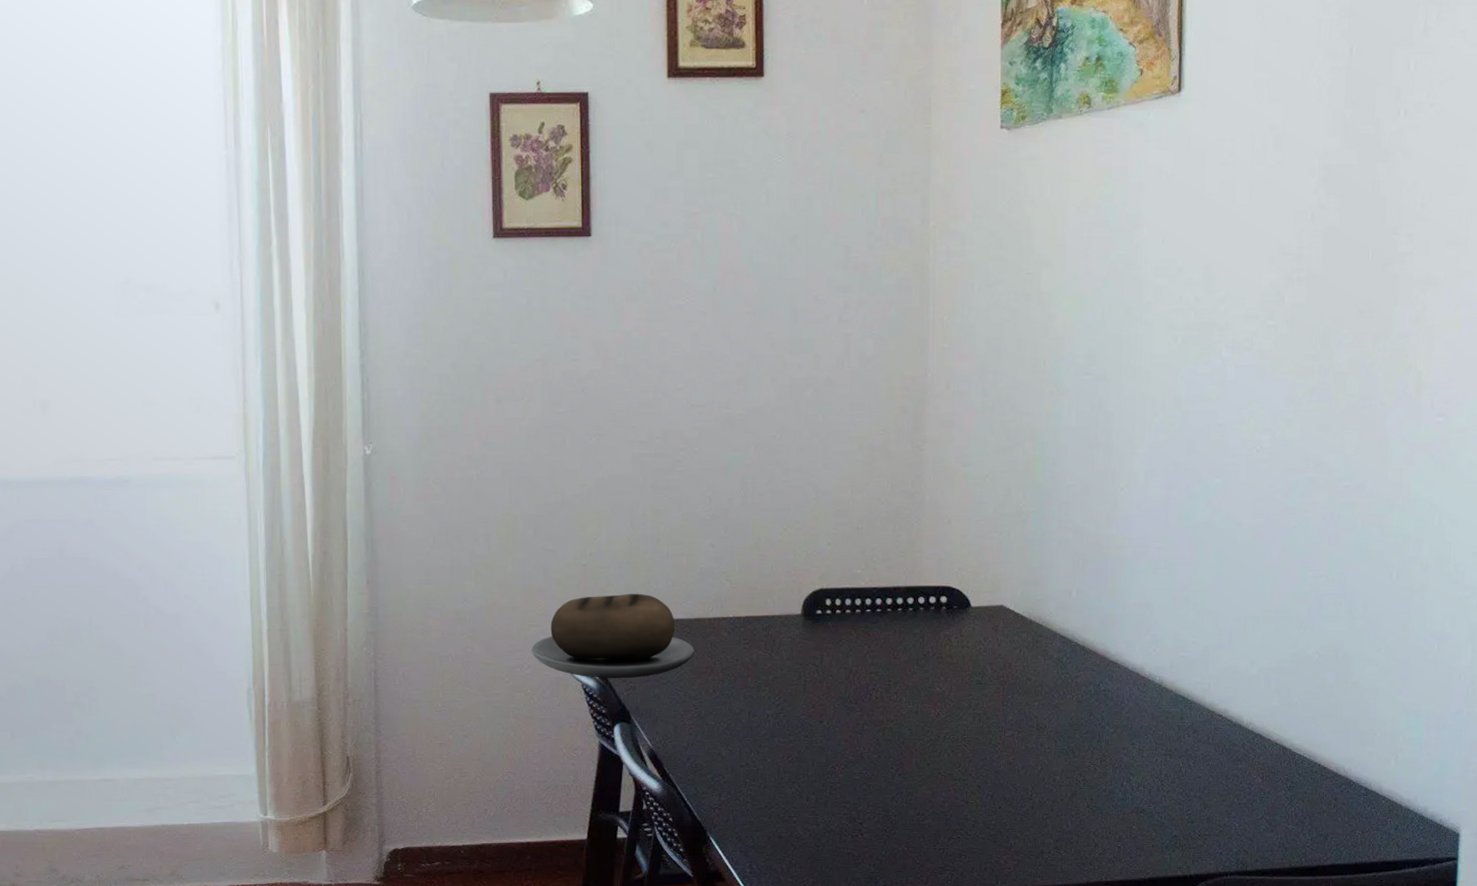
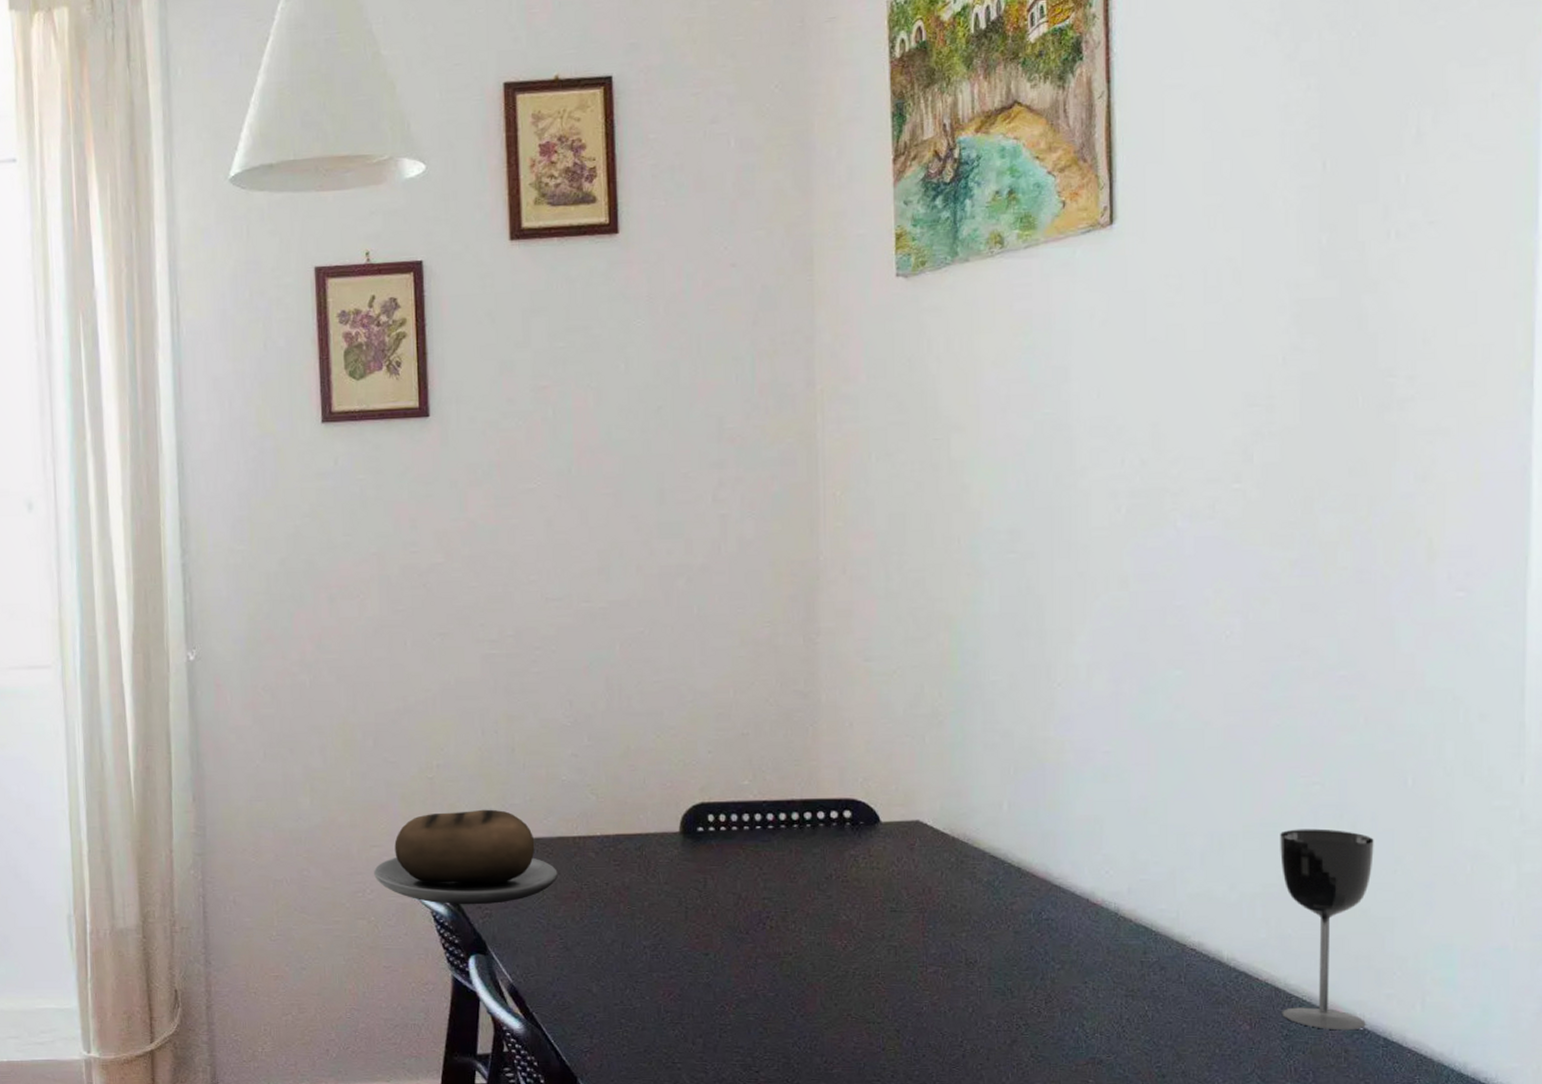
wine glass: none [1287,614,1365,782] -> present [1280,828,1374,1031]

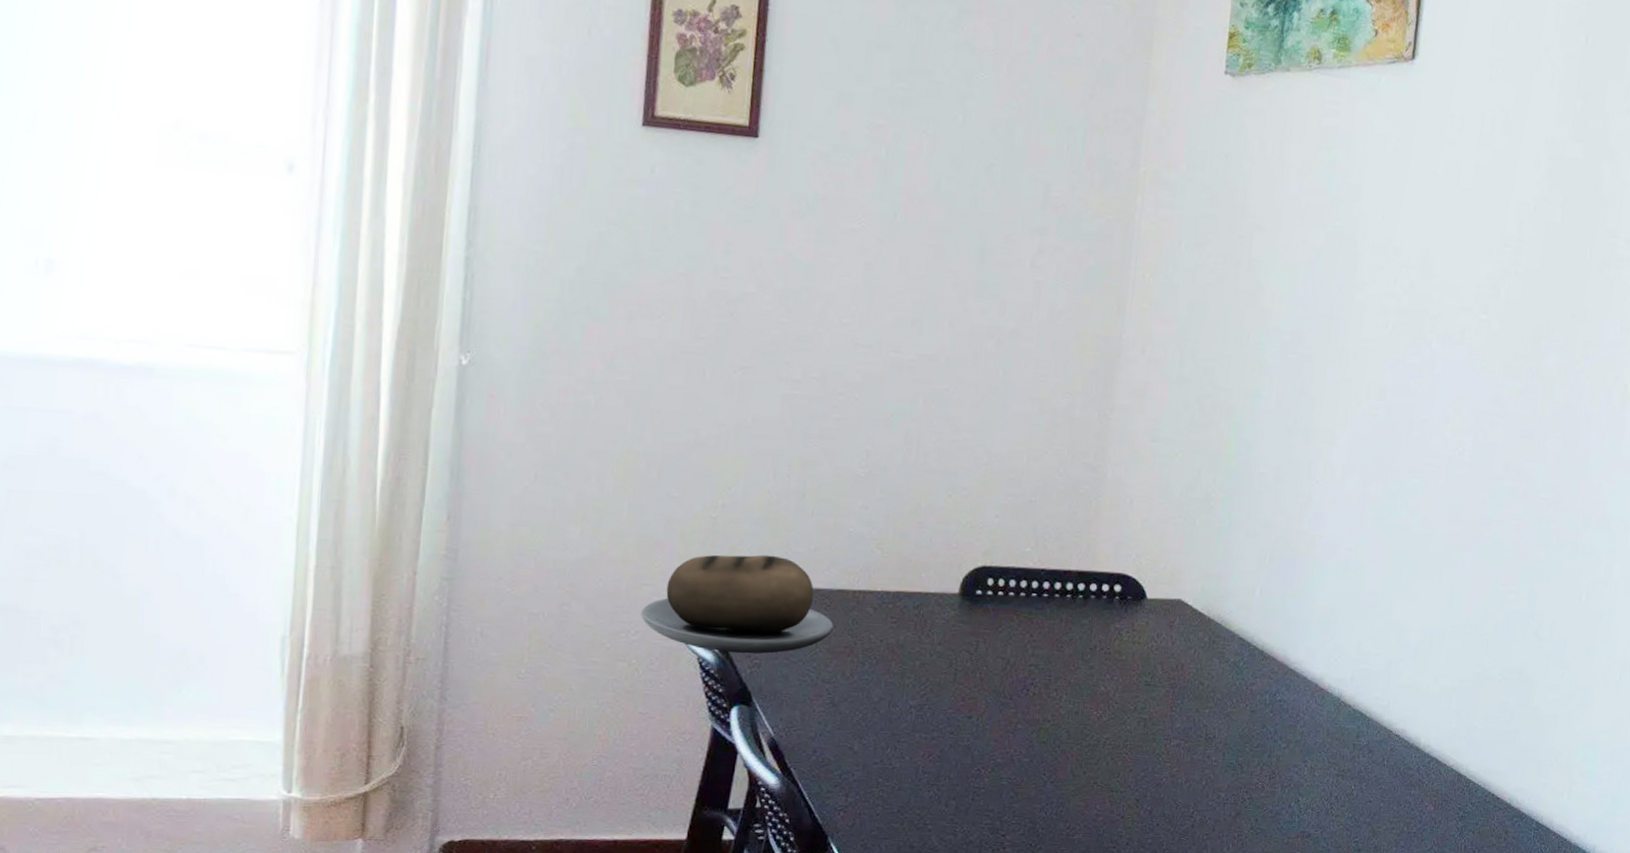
wine glass: present [1280,828,1374,1031] -> none [1460,631,1551,814]

